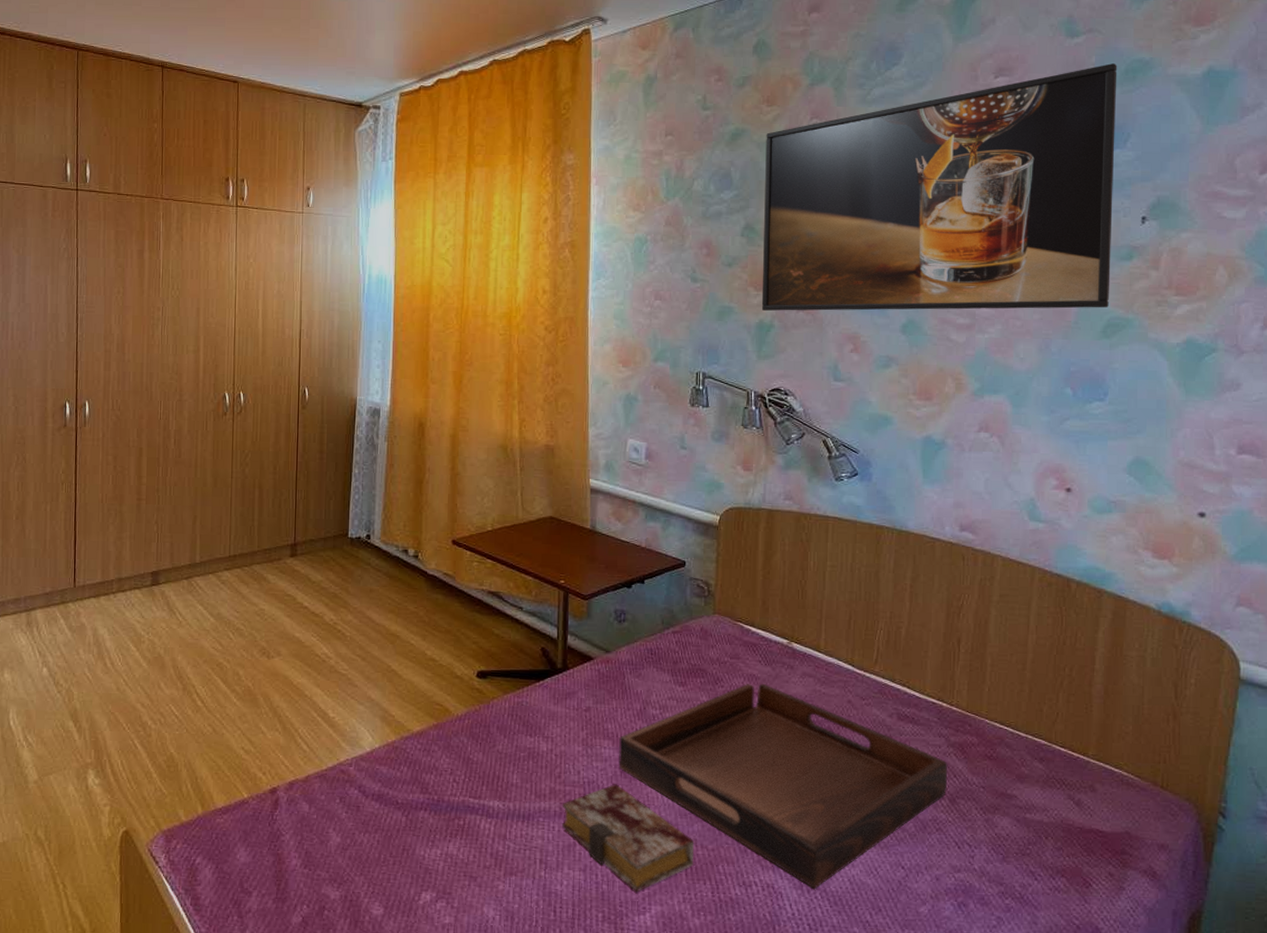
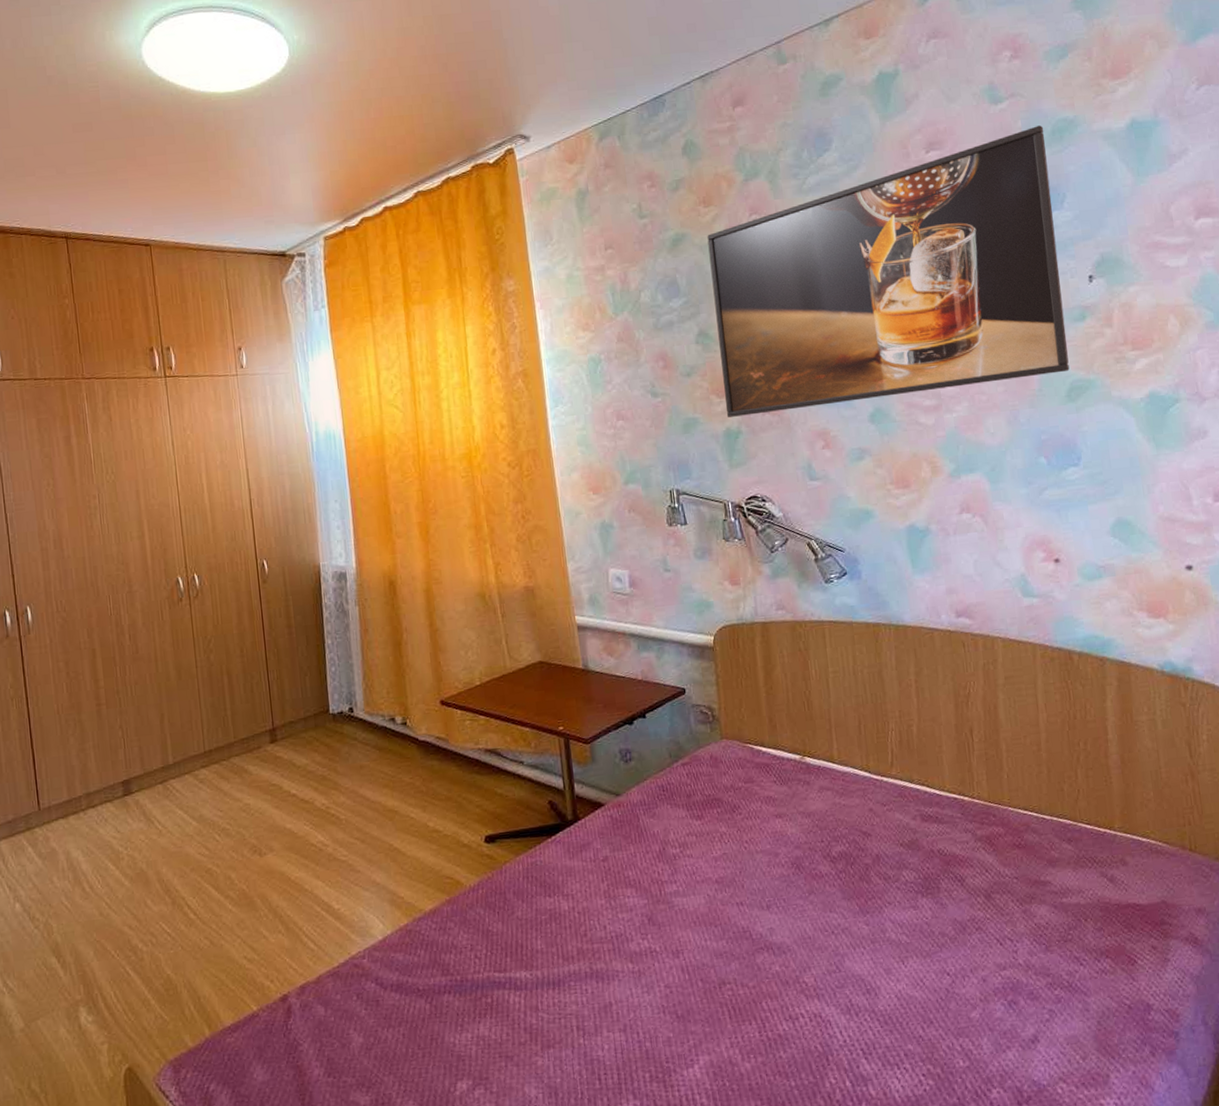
book: present [562,784,695,892] -> none [593,933,736,1044]
serving tray: present [619,683,948,889] -> none [642,804,981,1011]

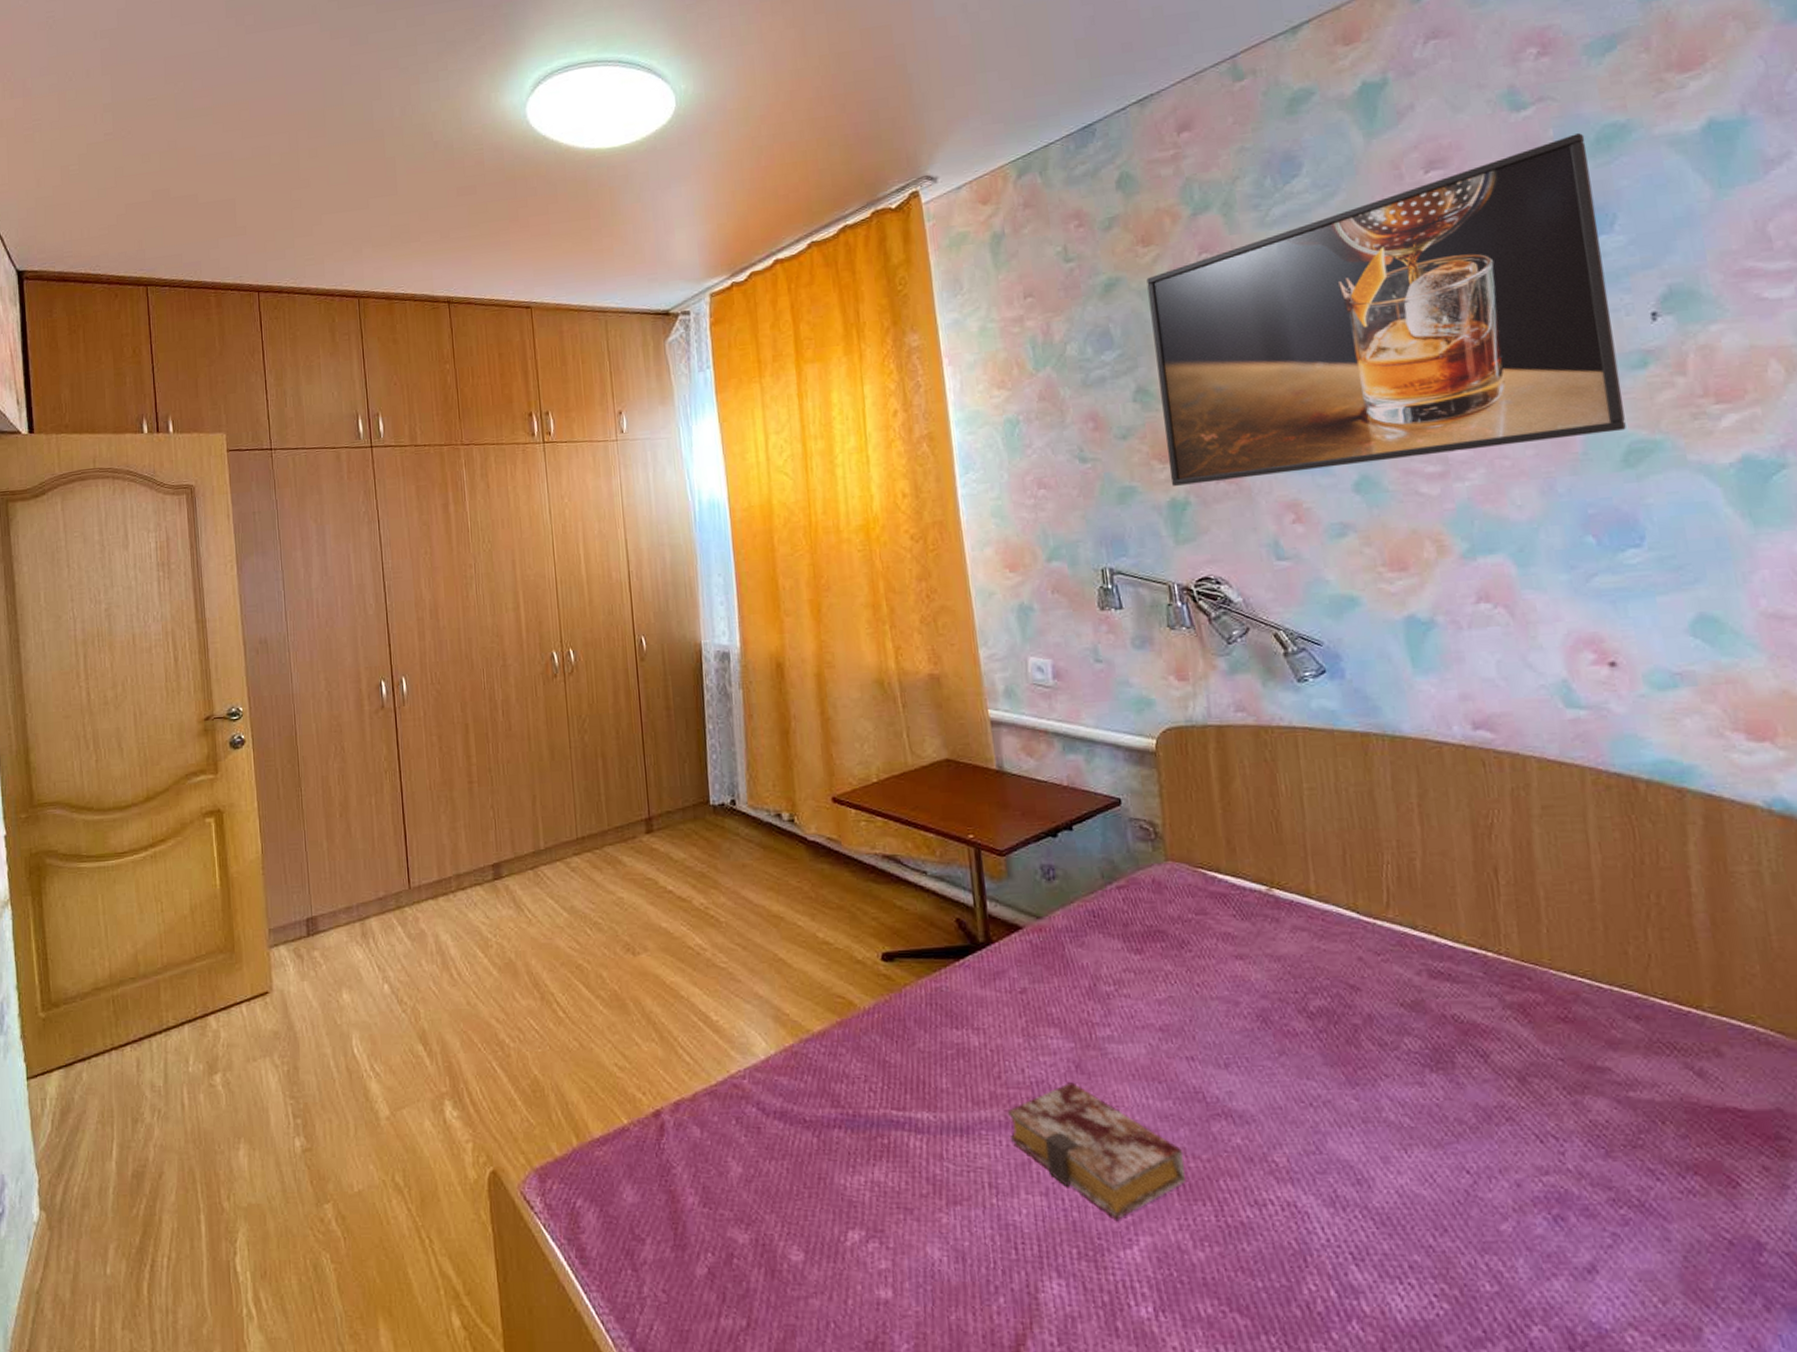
book: none [593,933,736,1044] -> present [1008,1082,1186,1219]

